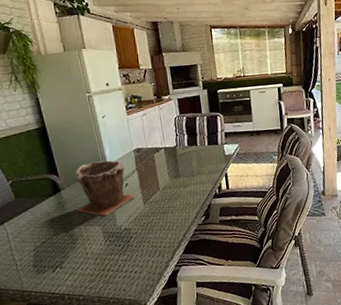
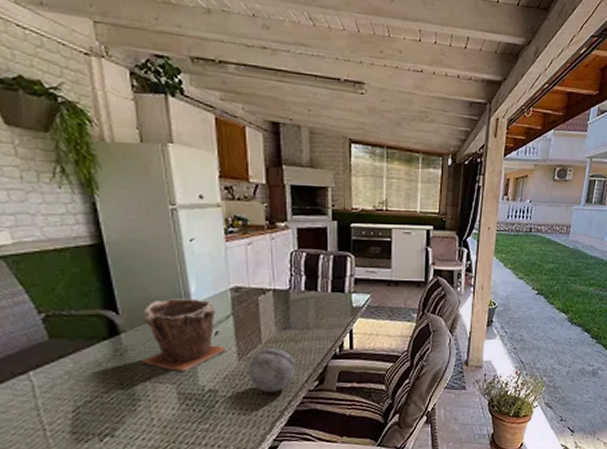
decorative orb: none [151,192,187,228] -> present [248,347,296,393]

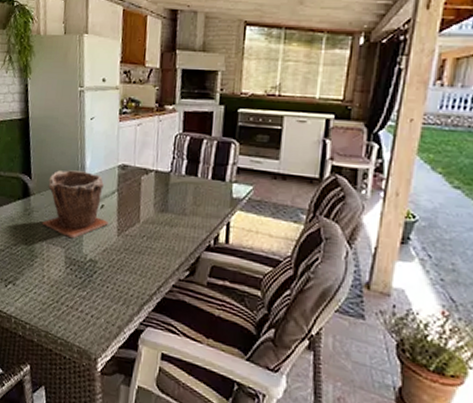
decorative orb: present [248,347,296,393] -> none [124,228,170,275]

